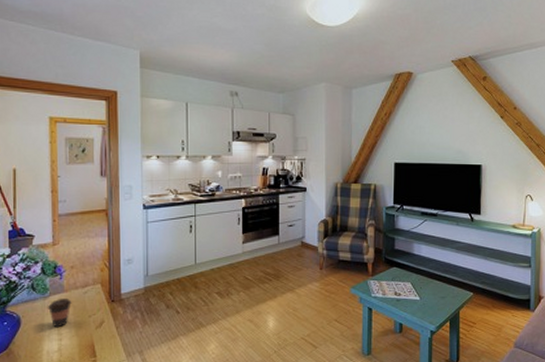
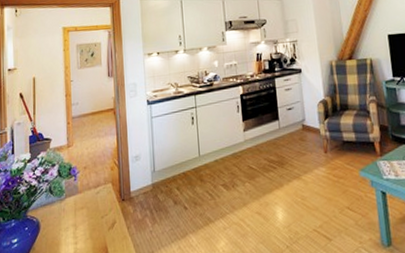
coffee cup: present [47,297,72,327] -> none [63,199,86,230]

